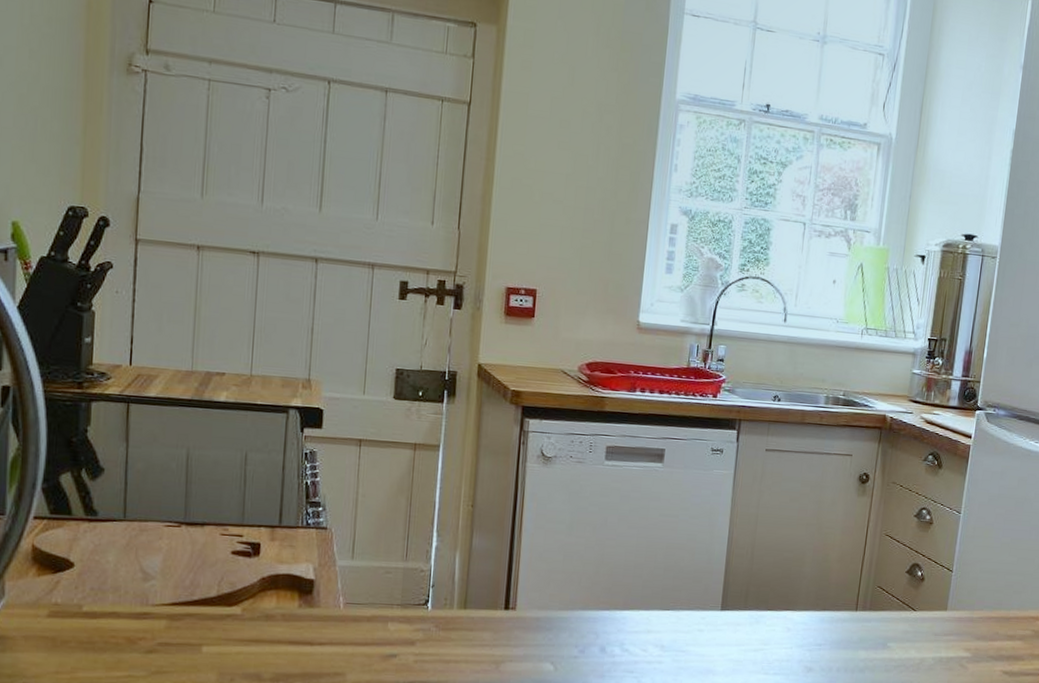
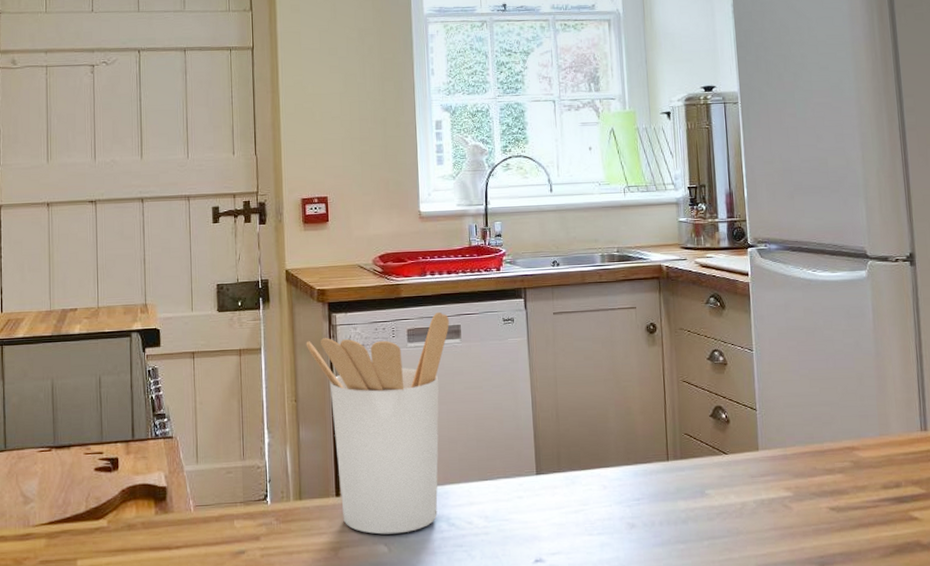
utensil holder: none [491,432,654,654] -> present [306,311,449,535]

